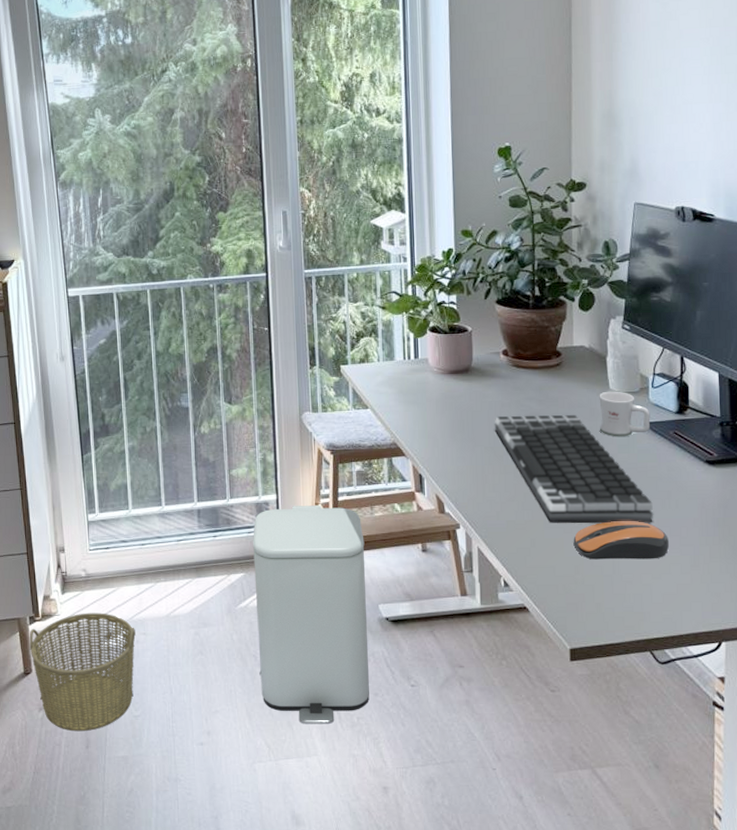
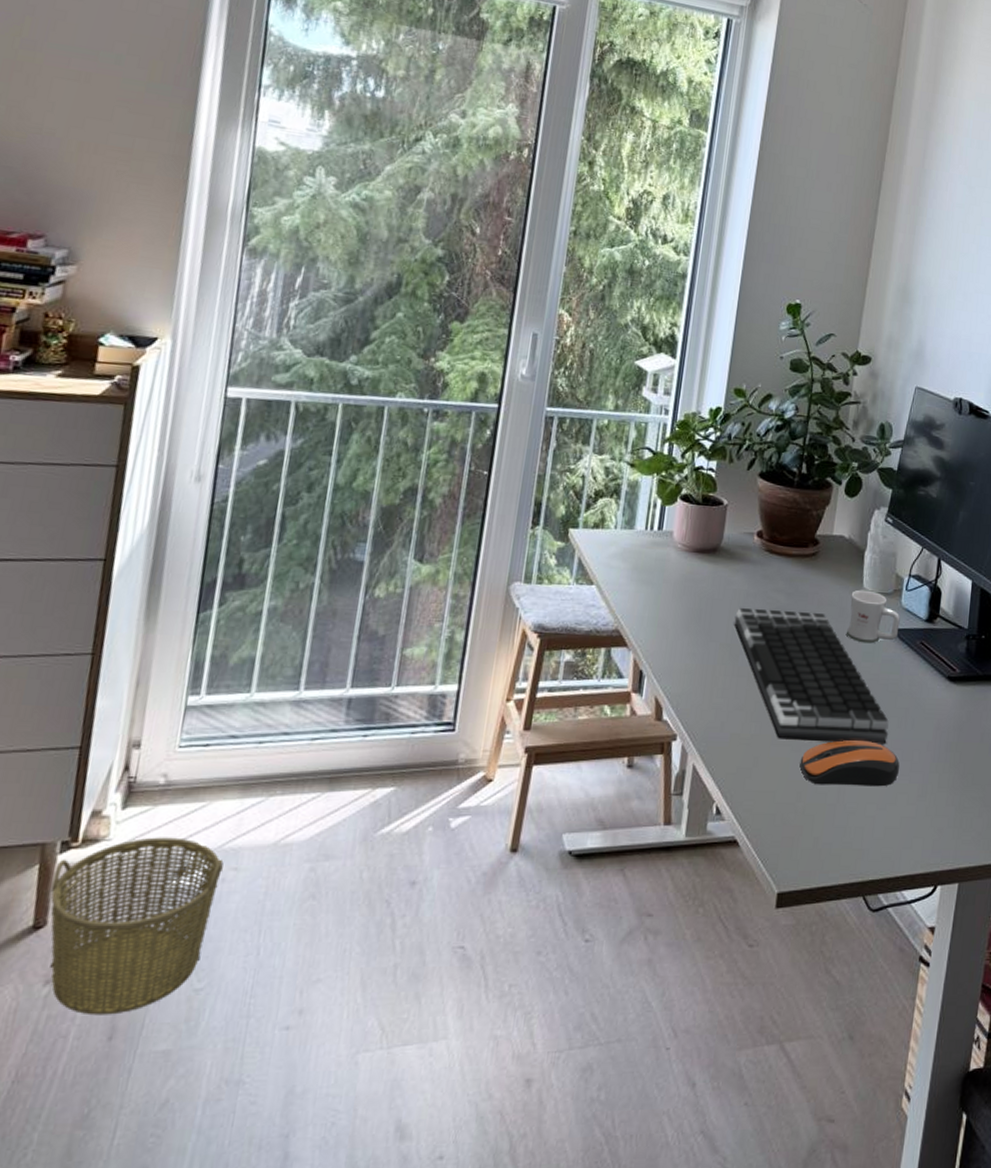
pedal bin: present [252,505,370,725] -> none [386,701,561,996]

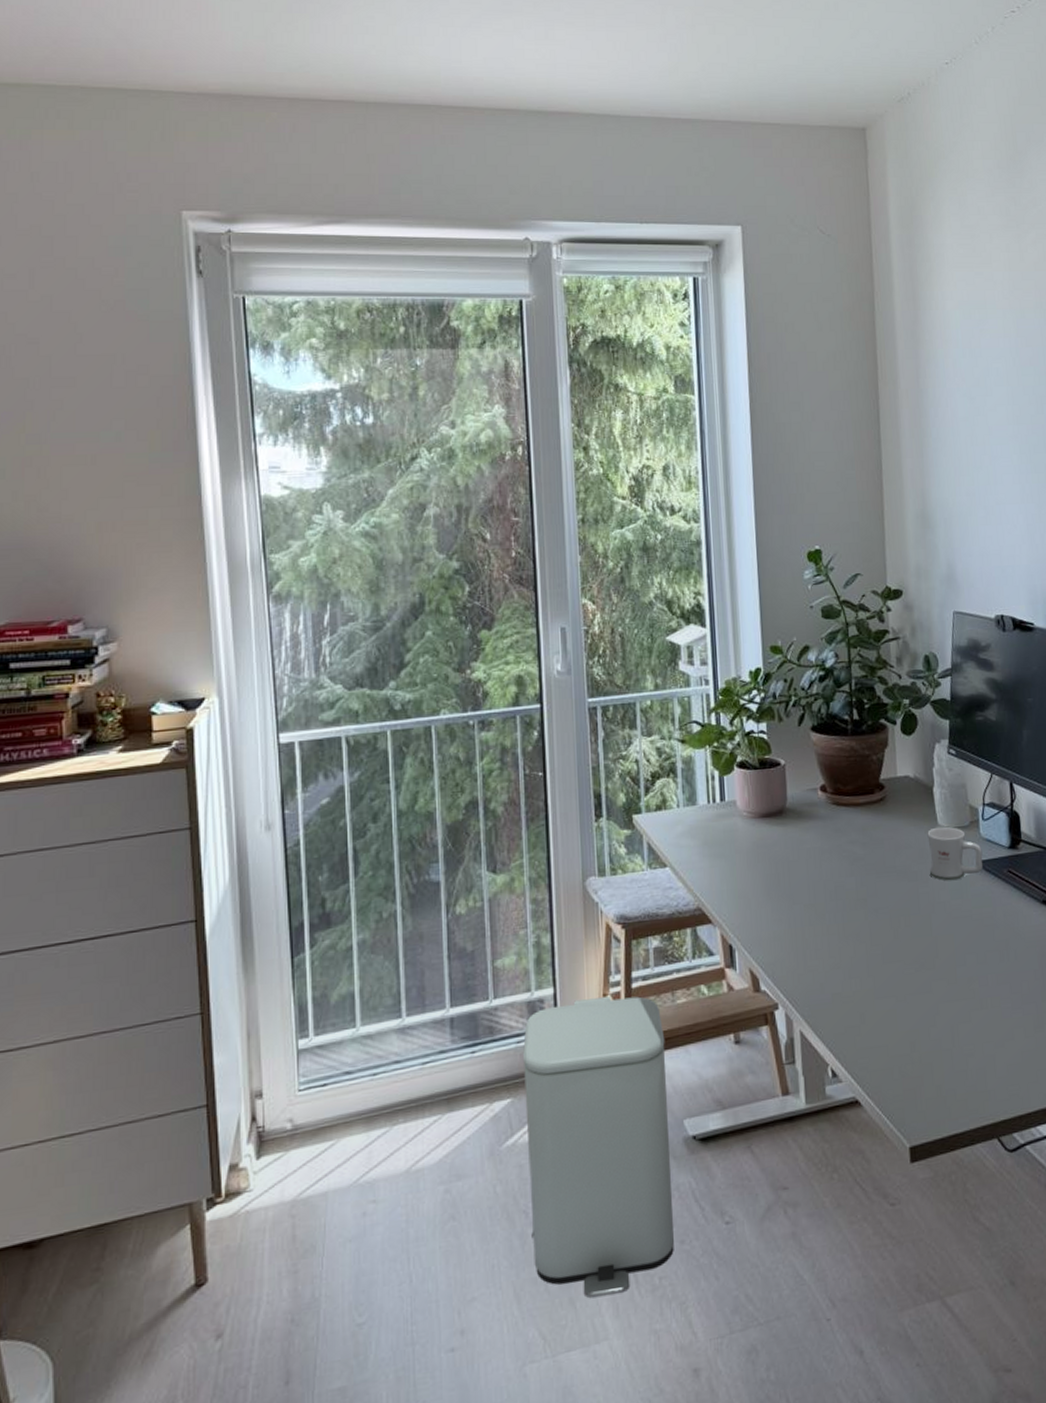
basket: present [50,837,224,1016] -> none [205,1178,362,1363]
pedal bin: none [386,701,561,996] -> present [522,996,674,1299]
computer keyboard: present [734,608,889,746] -> none [814,858,993,990]
computer mouse: present [800,739,900,787] -> none [907,978,1011,1032]

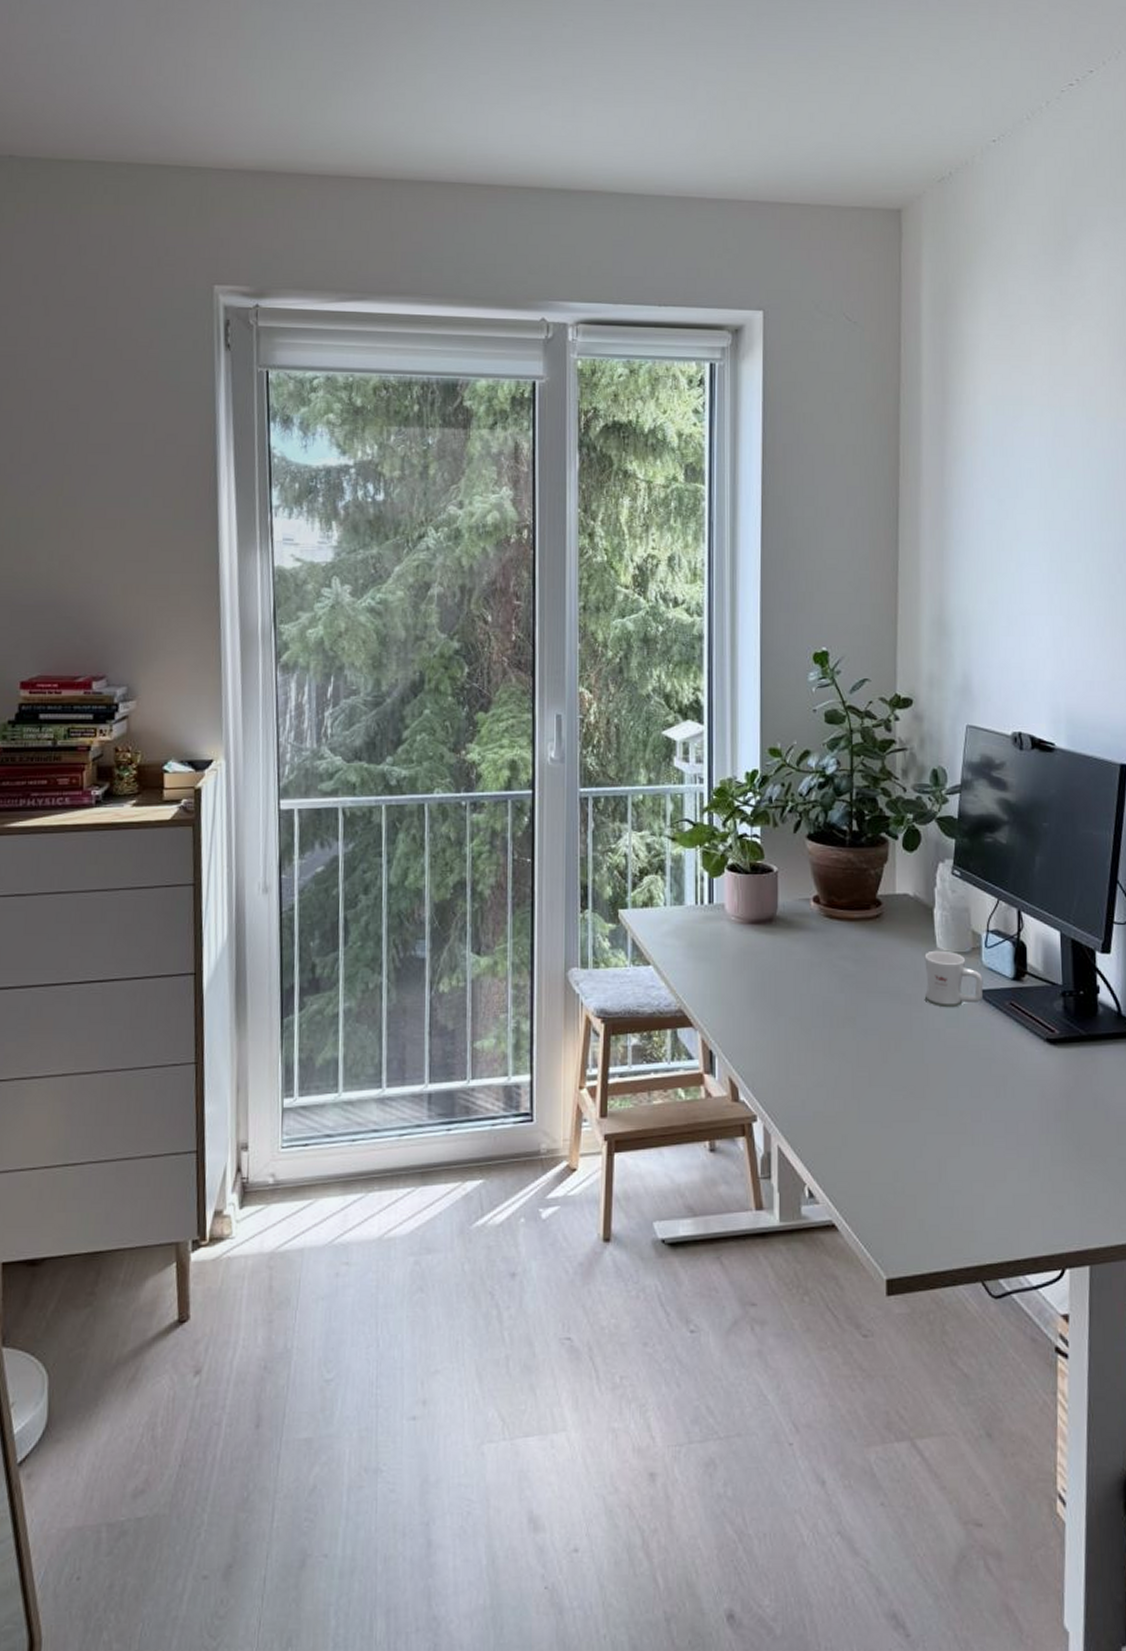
pedal bin: present [522,996,674,1299] -> none [496,1090,639,1388]

